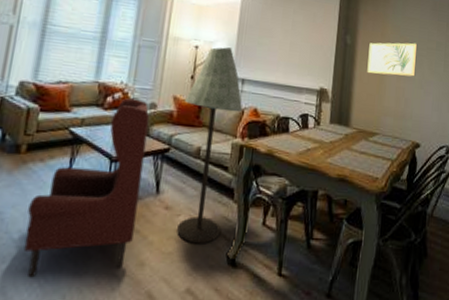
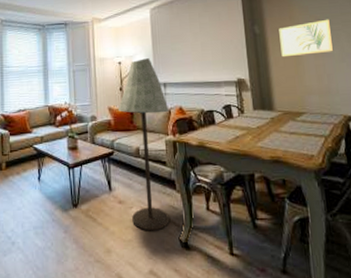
armchair: present [23,98,150,278] -> none [15,115,98,267]

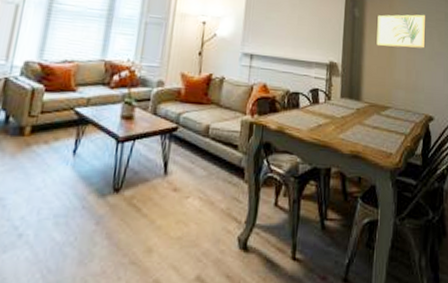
floor lamp: present [118,58,170,231] -> none [186,22,252,228]

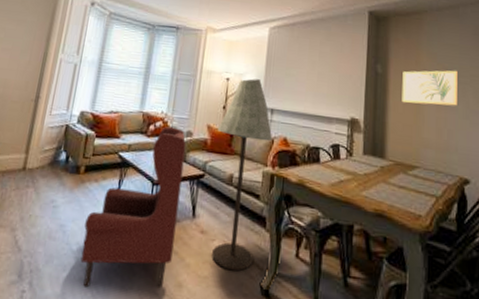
armchair: none [26,76,157,268] -> present [80,126,187,288]
floor lamp: none [186,22,252,228] -> present [212,79,273,271]

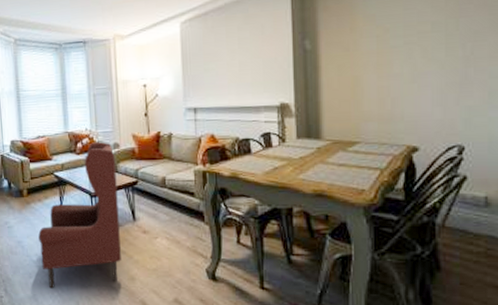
floor lamp: present [212,79,273,271] -> none [143,80,200,262]
wall art: present [402,70,459,106] -> none [335,30,404,78]

